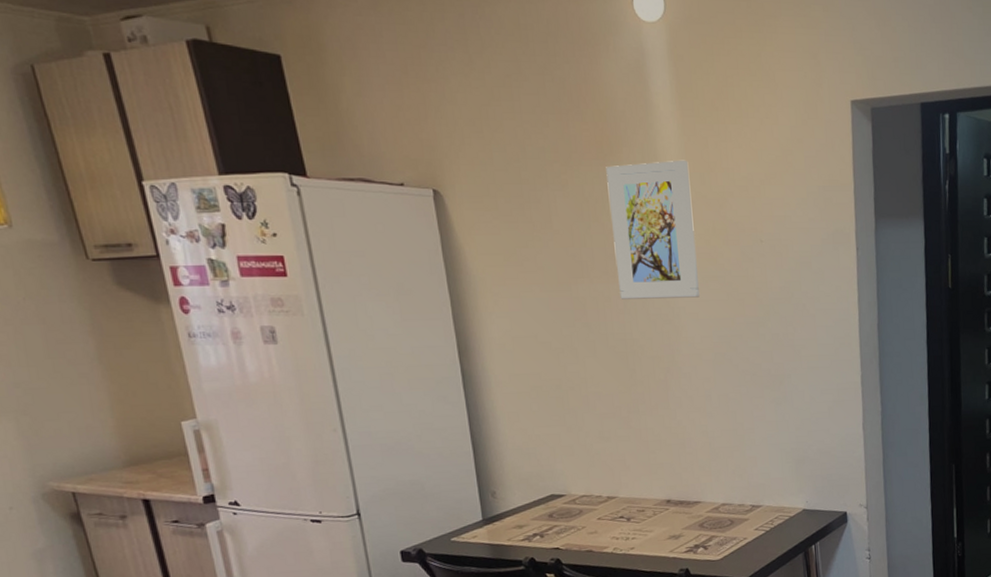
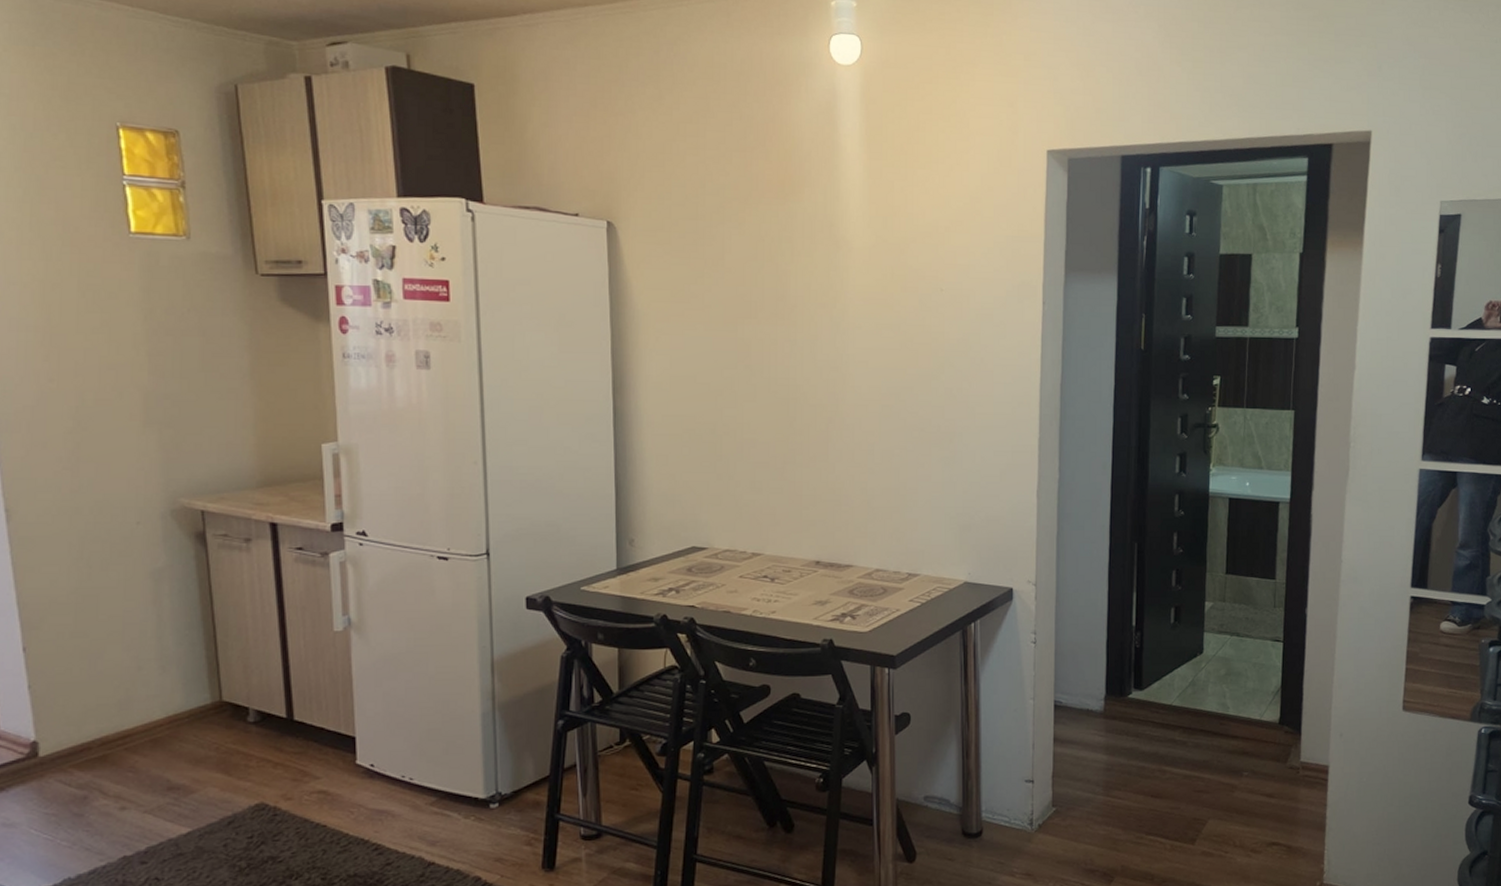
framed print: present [606,160,700,299] -> none [785,202,872,345]

